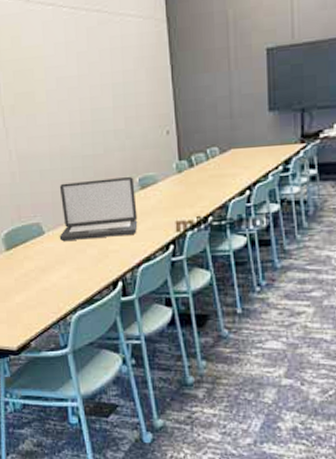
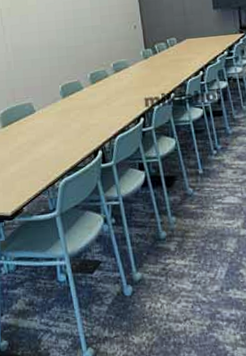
laptop: present [59,177,138,242] -> none [47,63,114,118]

